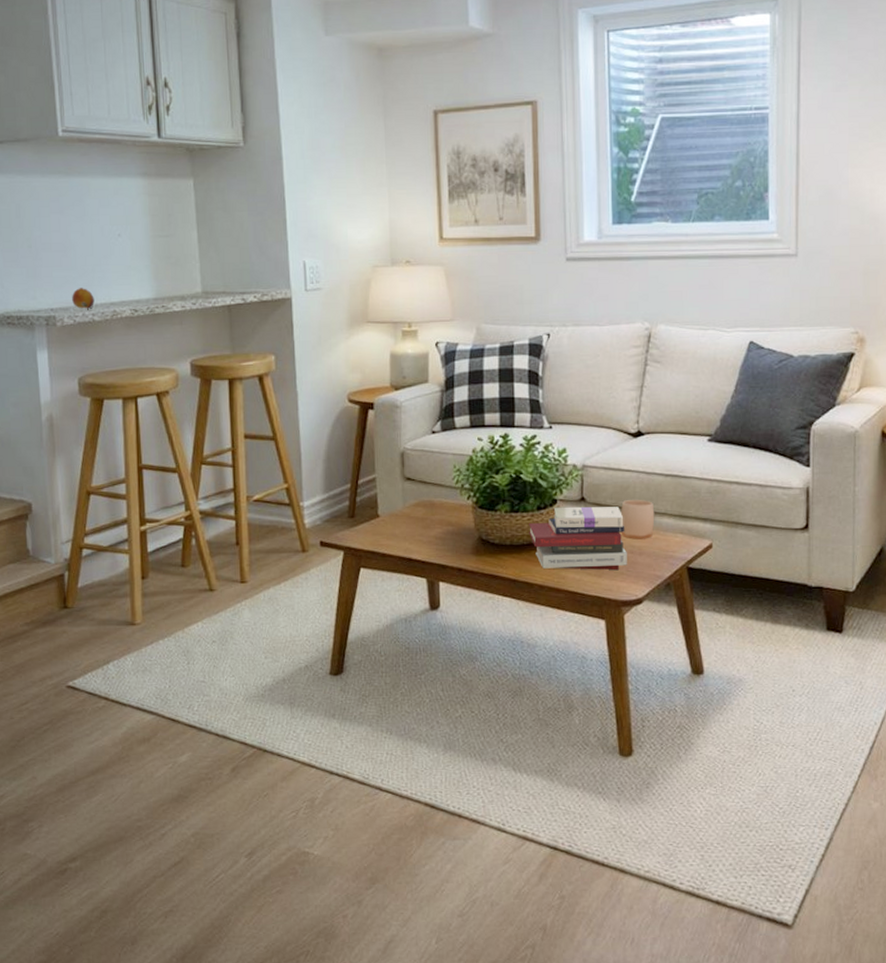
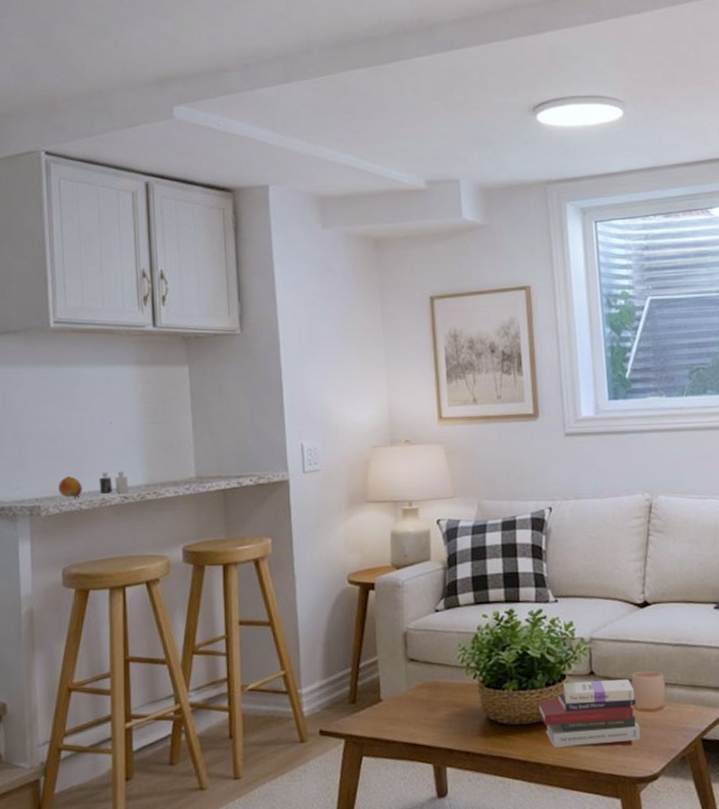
candle: none [110,284,138,306] -> present [99,471,128,494]

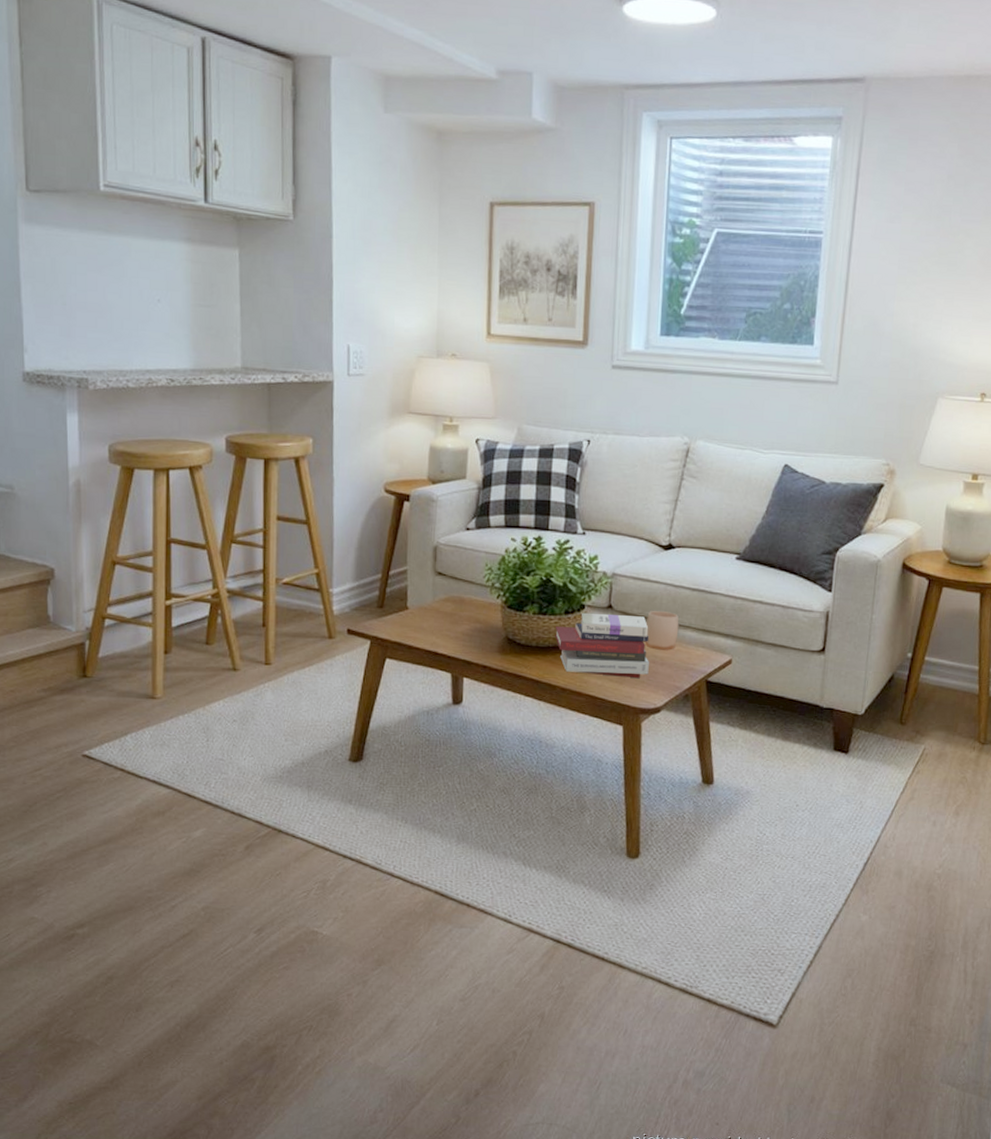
fruit: present [59,476,82,498] -> none [106,352,129,374]
candle: present [99,471,128,494] -> none [146,351,174,375]

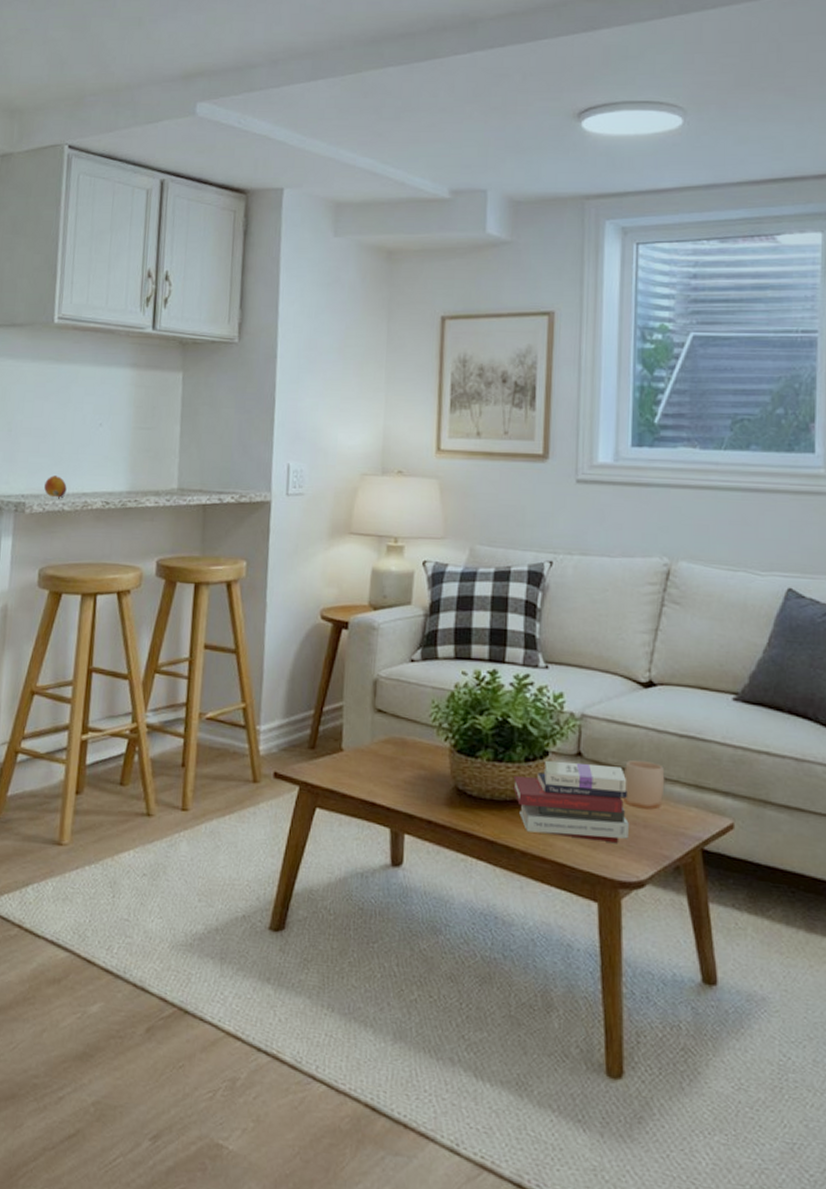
fruit: none [106,352,129,374] -> present [44,476,67,498]

